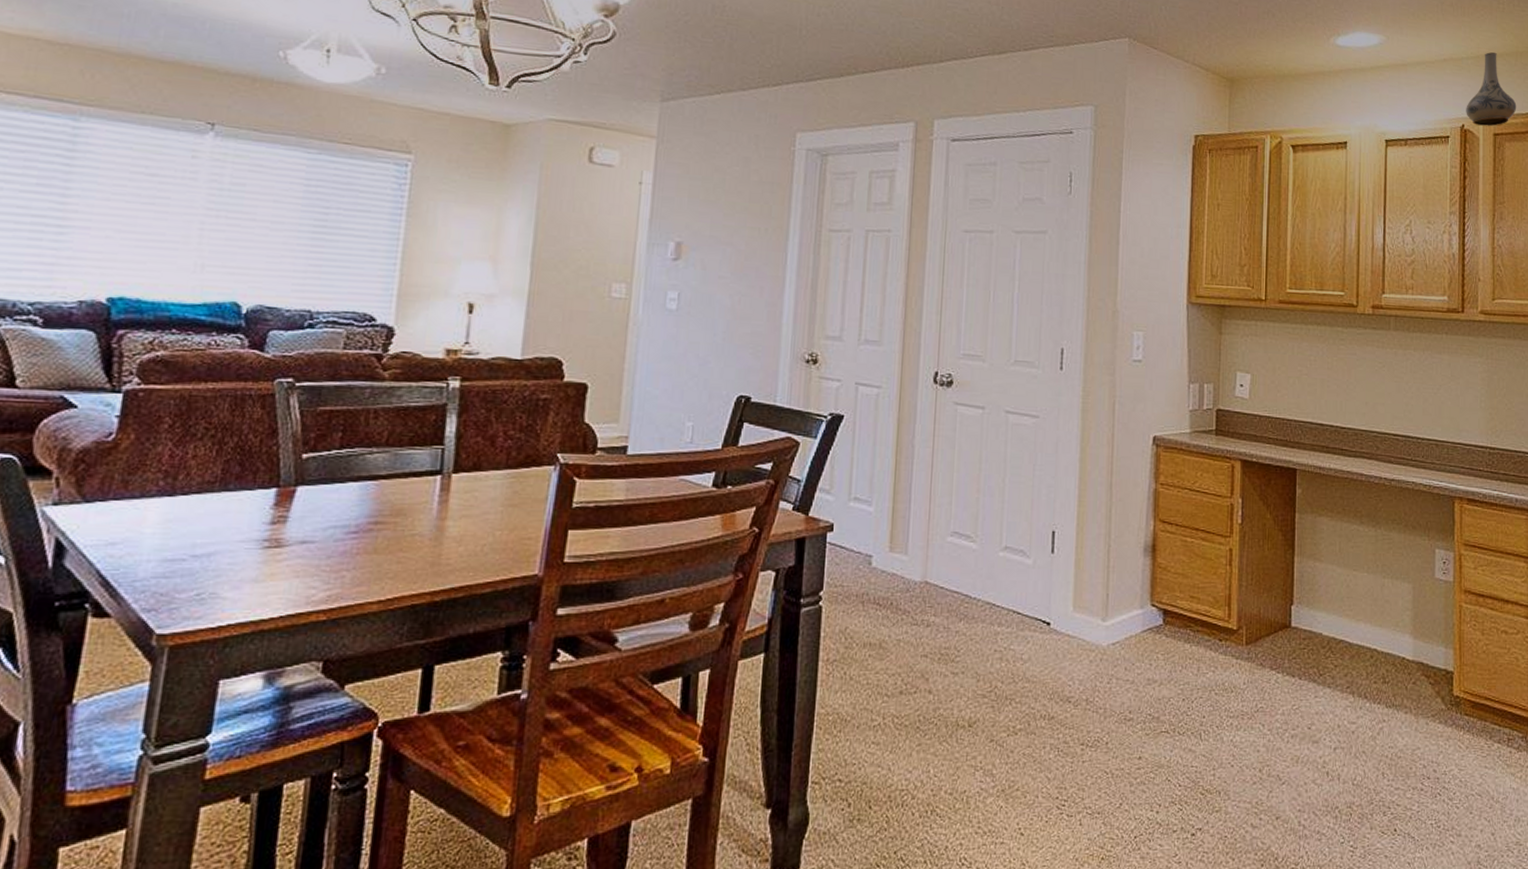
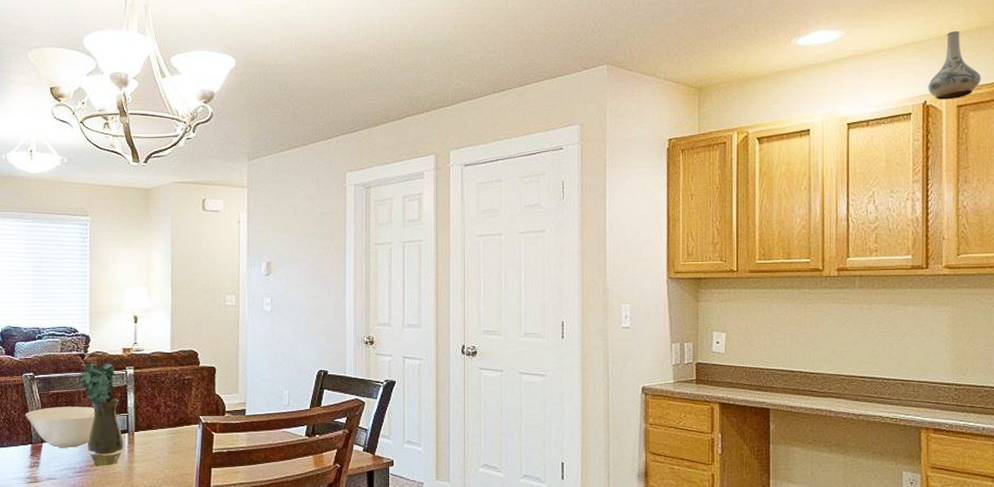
bowl: none [272,431,391,495] -> present [25,406,95,448]
vase: none [367,360,434,524] -> present [78,358,124,466]

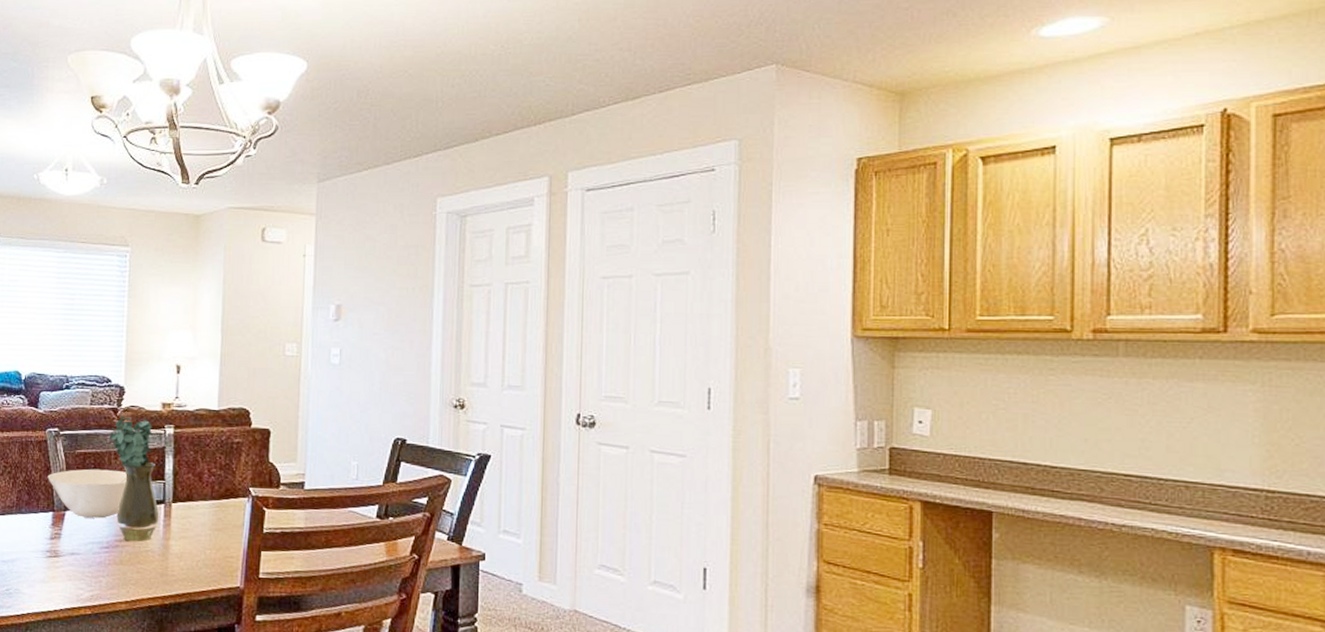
decorative vase: present [928,30,981,100] -> none [1229,14,1310,107]

